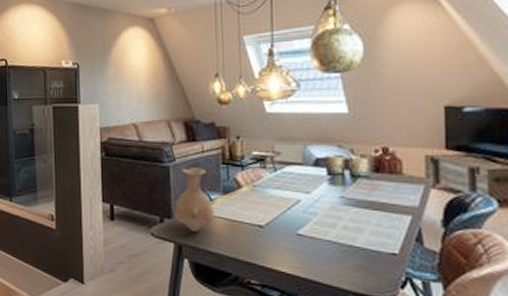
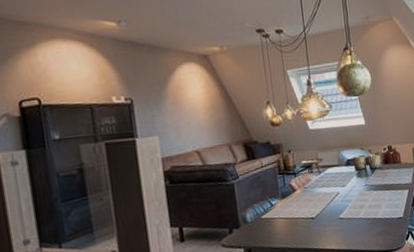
vase: present [174,168,215,231] -> none [241,180,277,235]

